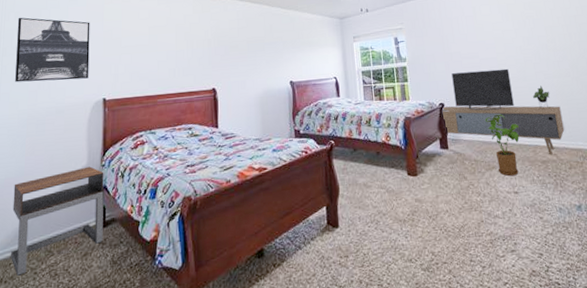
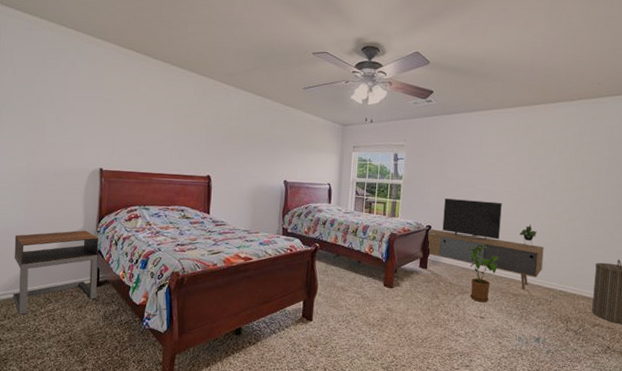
wall art: present [15,17,90,83] -> none [14,72,89,146]

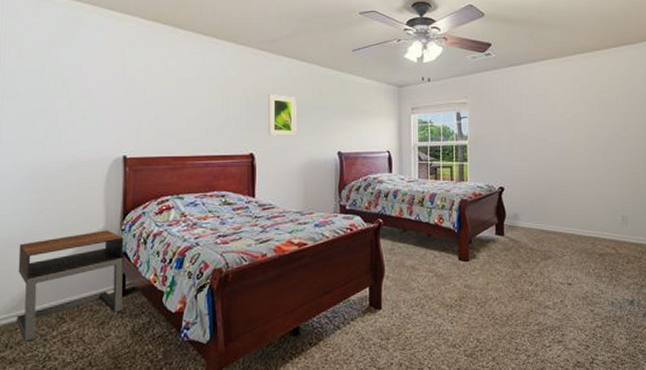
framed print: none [224,124,250,164] -> present [268,95,296,137]
media console: present [428,198,544,290] -> none [502,155,627,249]
house plant: present [467,244,499,303] -> none [545,202,580,268]

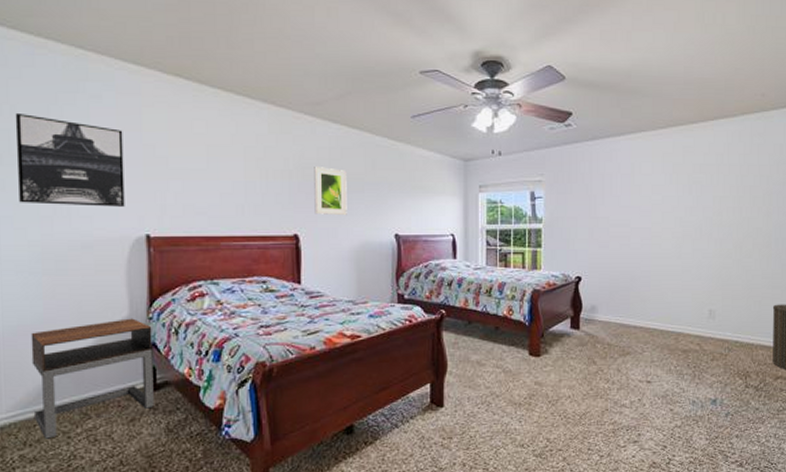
wall art: none [18,54,109,132] -> present [15,112,125,207]

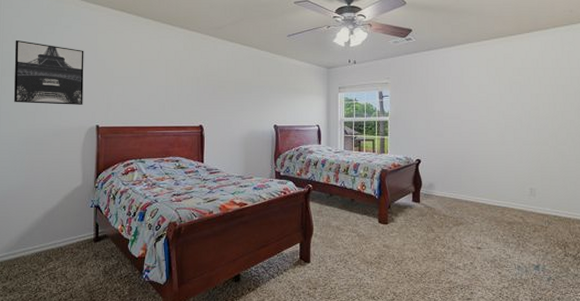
nightstand: present [31,318,154,439] -> none [14,187,97,275]
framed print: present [314,167,347,216] -> none [215,74,239,111]

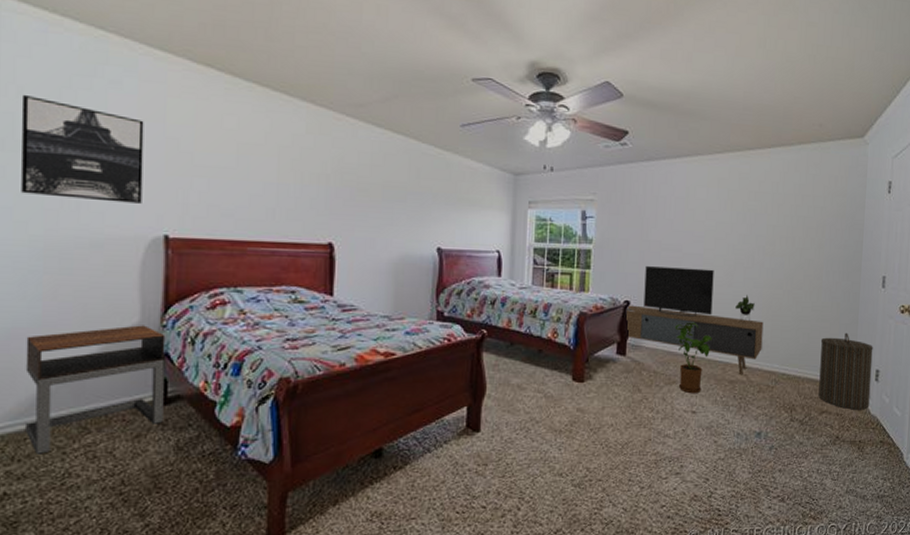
nightstand: none [14,187,97,275] -> present [24,325,166,454]
media console: none [419,132,535,218] -> present [626,266,764,376]
house plant: none [458,175,490,233] -> present [674,322,712,394]

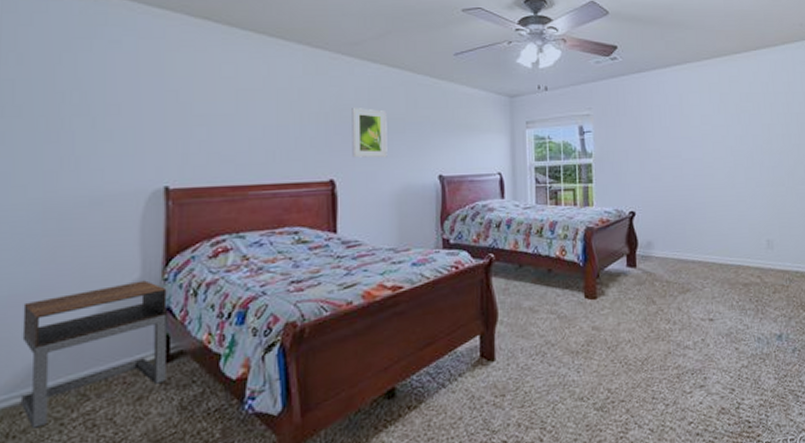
wall art: present [20,94,144,204] -> none [20,60,143,159]
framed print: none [352,172,389,226] -> present [352,108,387,158]
media console: present [626,266,764,376] -> none [633,172,772,277]
house plant: present [674,322,712,394] -> none [682,227,721,301]

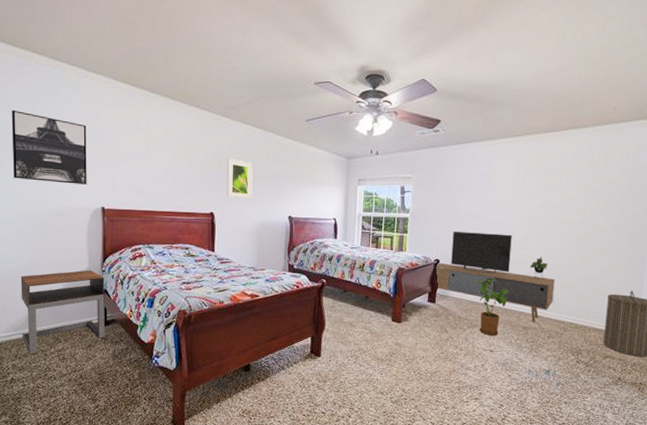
wall art: none [20,60,143,159] -> present [11,109,87,185]
media console: none [633,172,772,277] -> present [436,231,555,323]
house plant: none [682,227,721,301] -> present [477,277,509,336]

